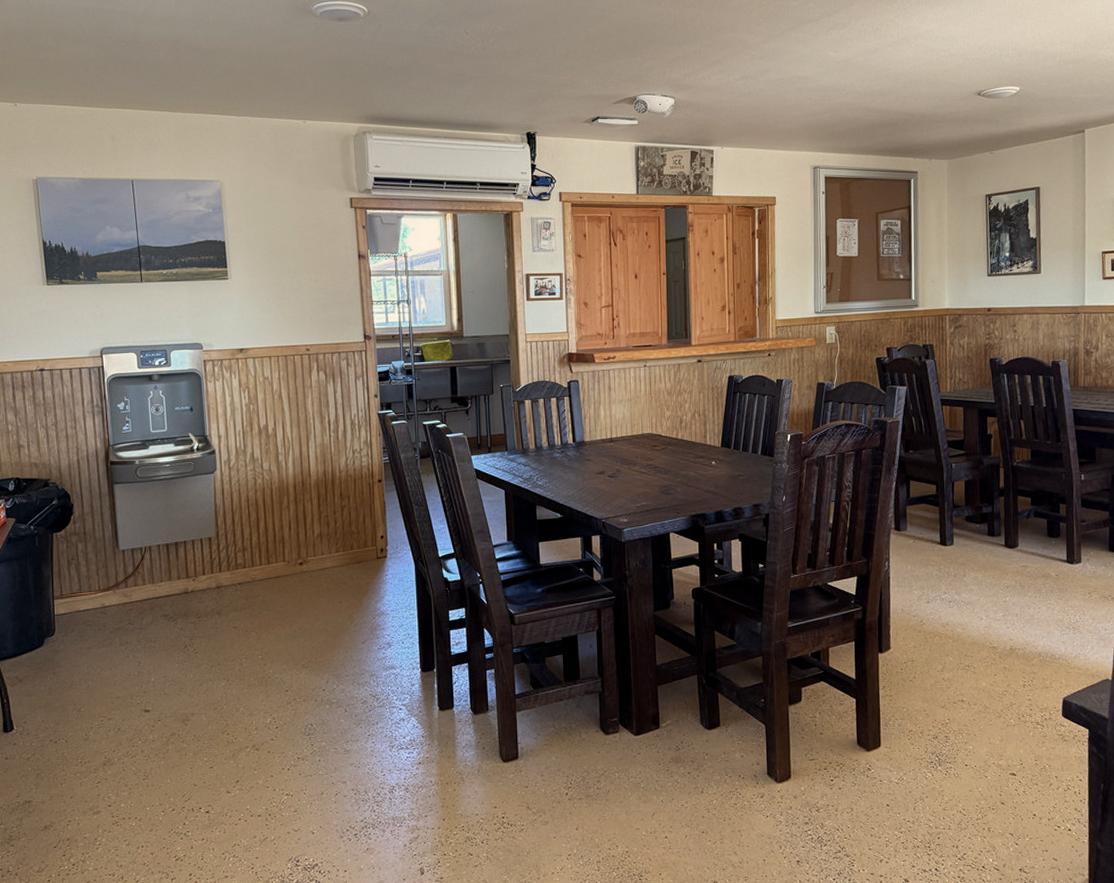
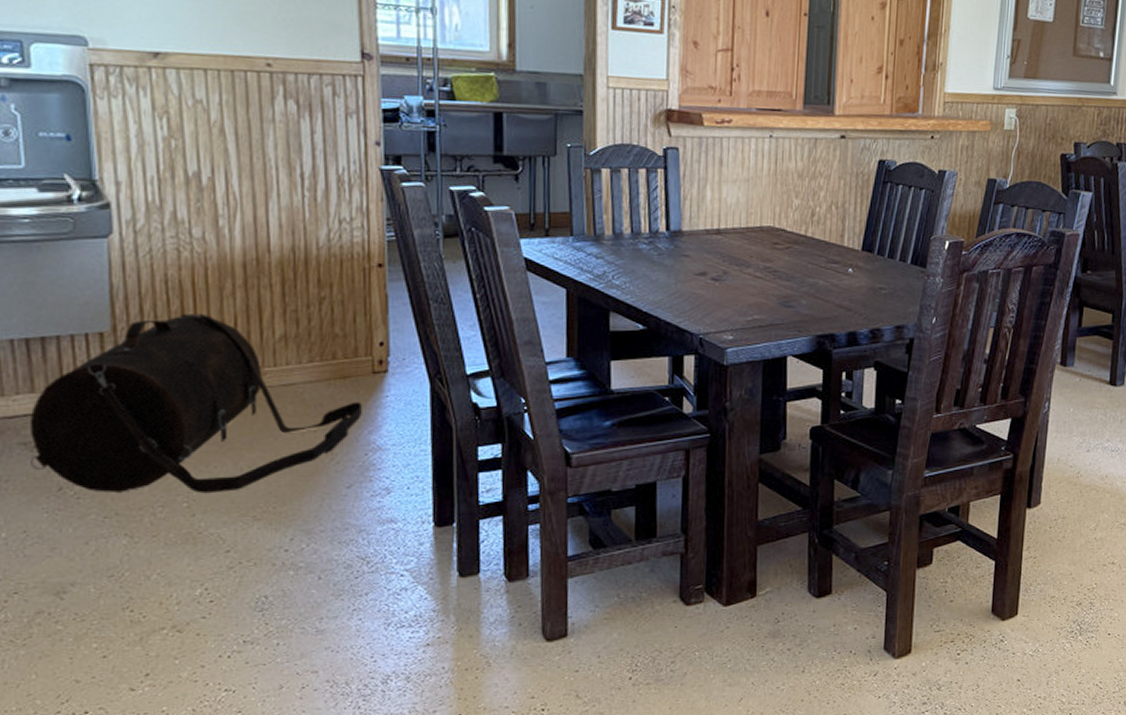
duffel bag: none [168,522,371,649] -> present [29,313,362,494]

